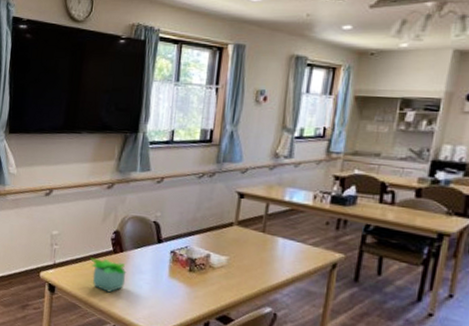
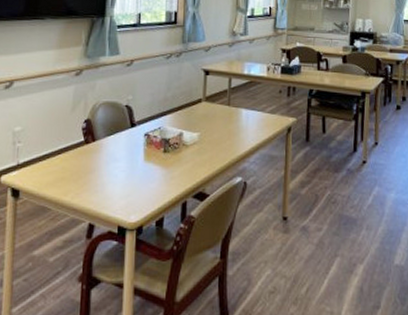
potted plant: present [89,257,127,293] -> none [59,150,100,188]

